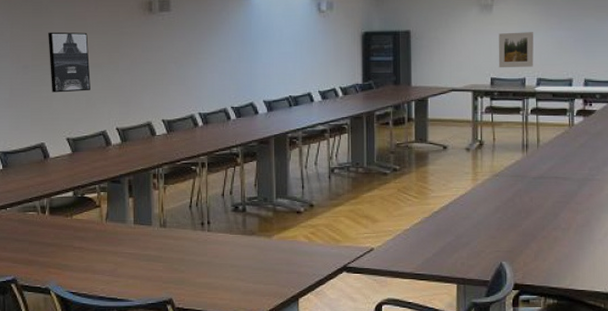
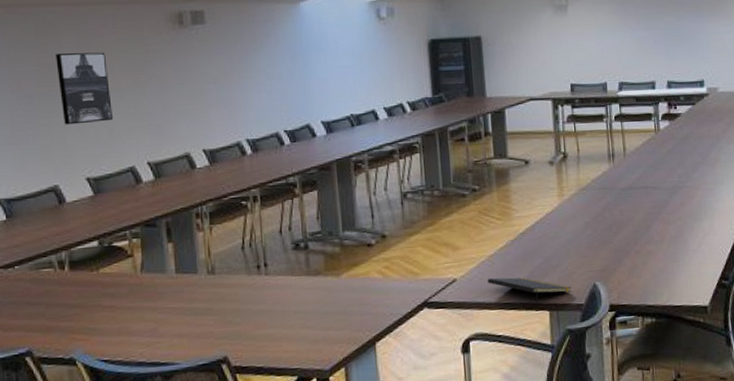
notepad: none [402,250,479,276] -> present [487,277,572,303]
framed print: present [498,32,534,68] -> none [576,33,615,74]

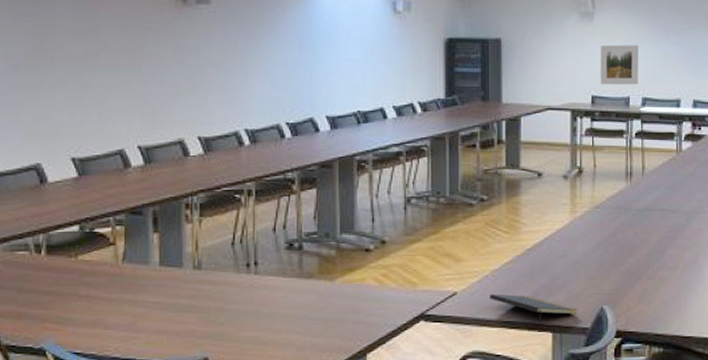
wall art: present [56,52,113,125] -> none [48,23,105,100]
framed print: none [576,33,615,74] -> present [600,44,639,85]

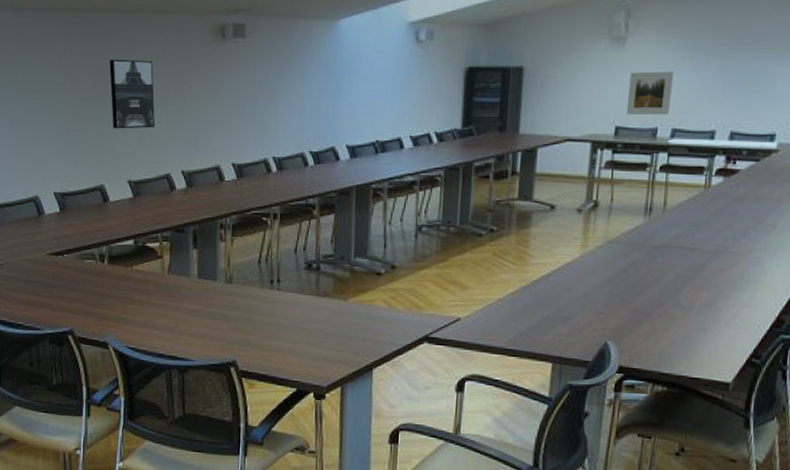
wall art: none [48,23,105,100] -> present [109,59,155,129]
notepad: present [489,293,577,323] -> none [492,322,580,353]

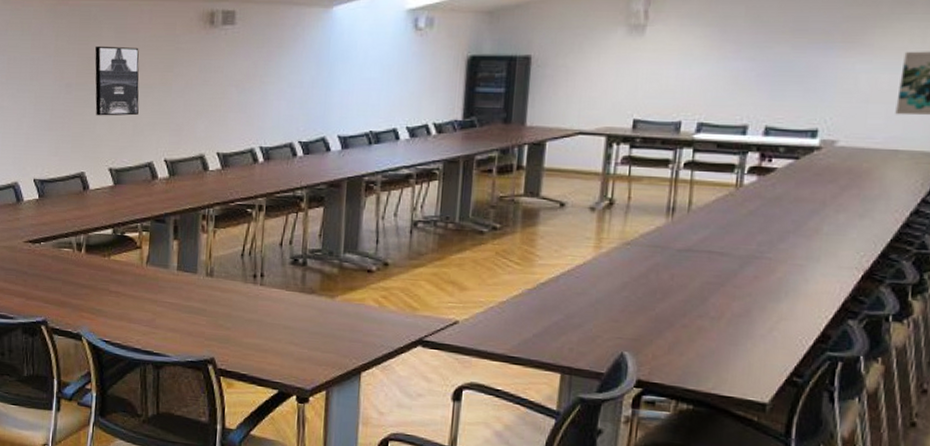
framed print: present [626,71,673,115] -> none [645,61,699,108]

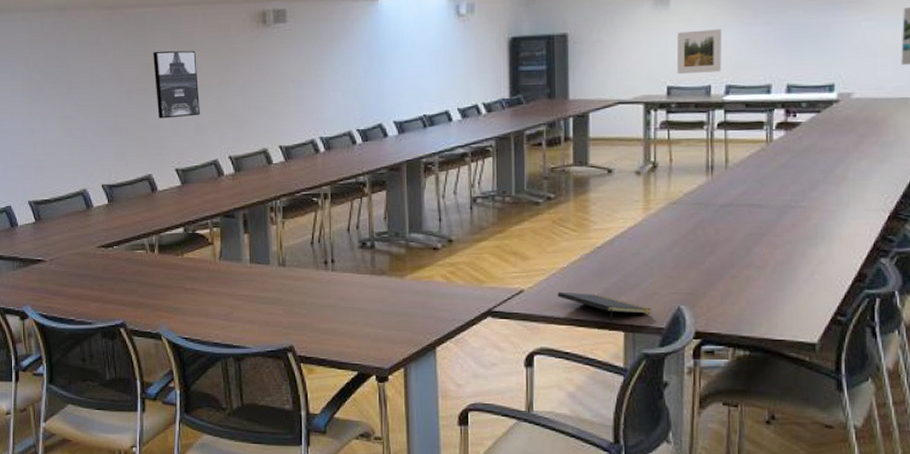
notepad: none [493,326,592,362] -> present [557,292,651,322]
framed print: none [645,61,699,108] -> present [676,29,722,75]

